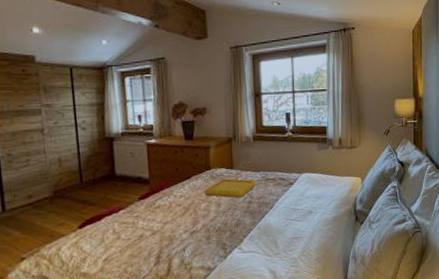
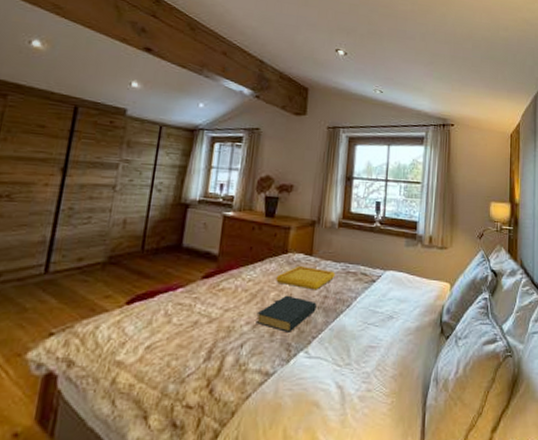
hardback book: none [192,204,243,235] -> present [256,295,317,332]

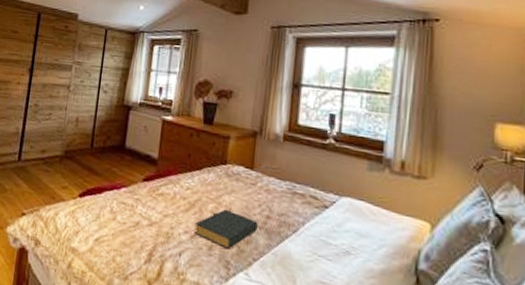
serving tray: present [276,265,336,290] -> none [214,178,280,209]

